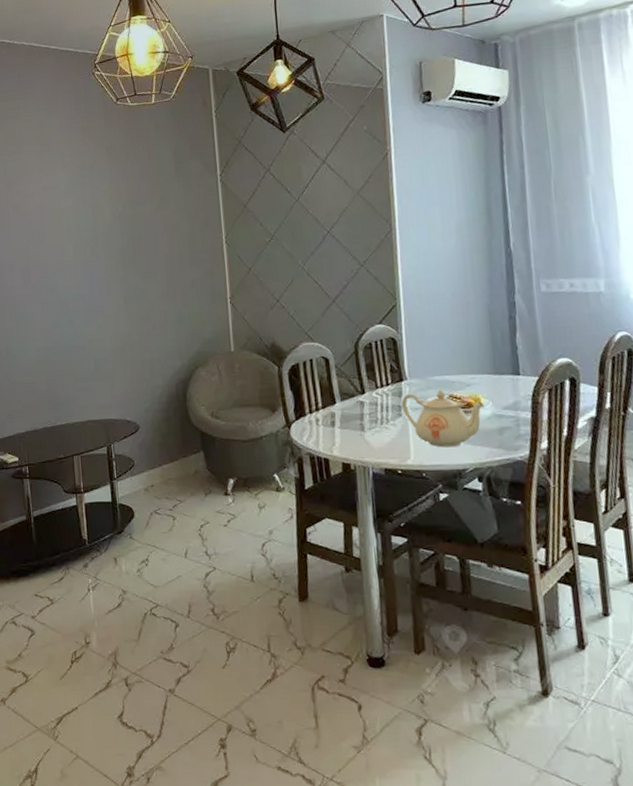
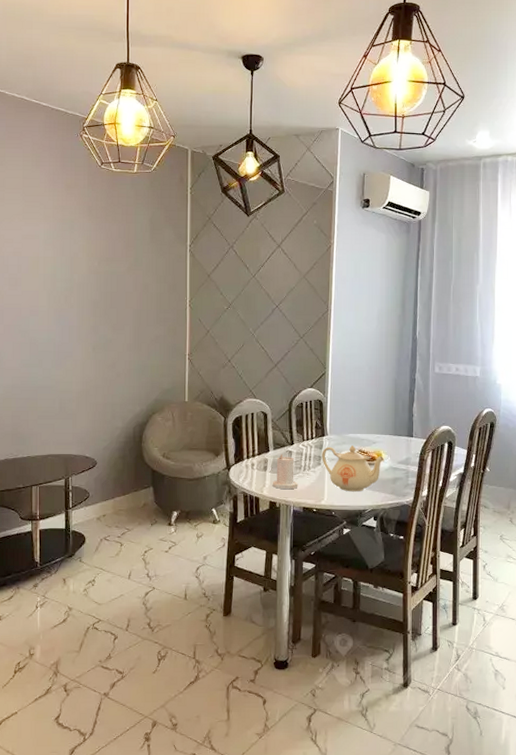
candle: none [343,405,376,448] -> present [272,454,298,490]

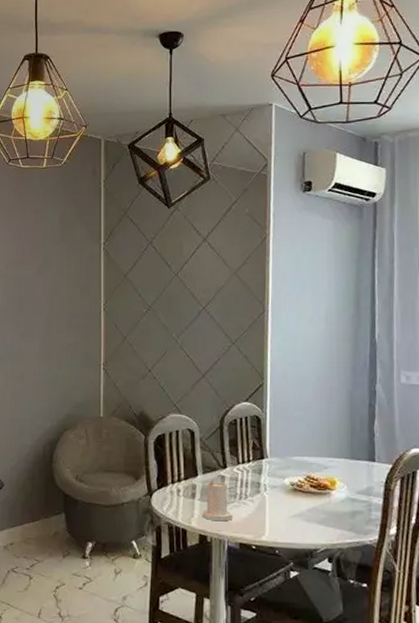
teapot: present [322,444,385,492] -> none [261,469,340,527]

